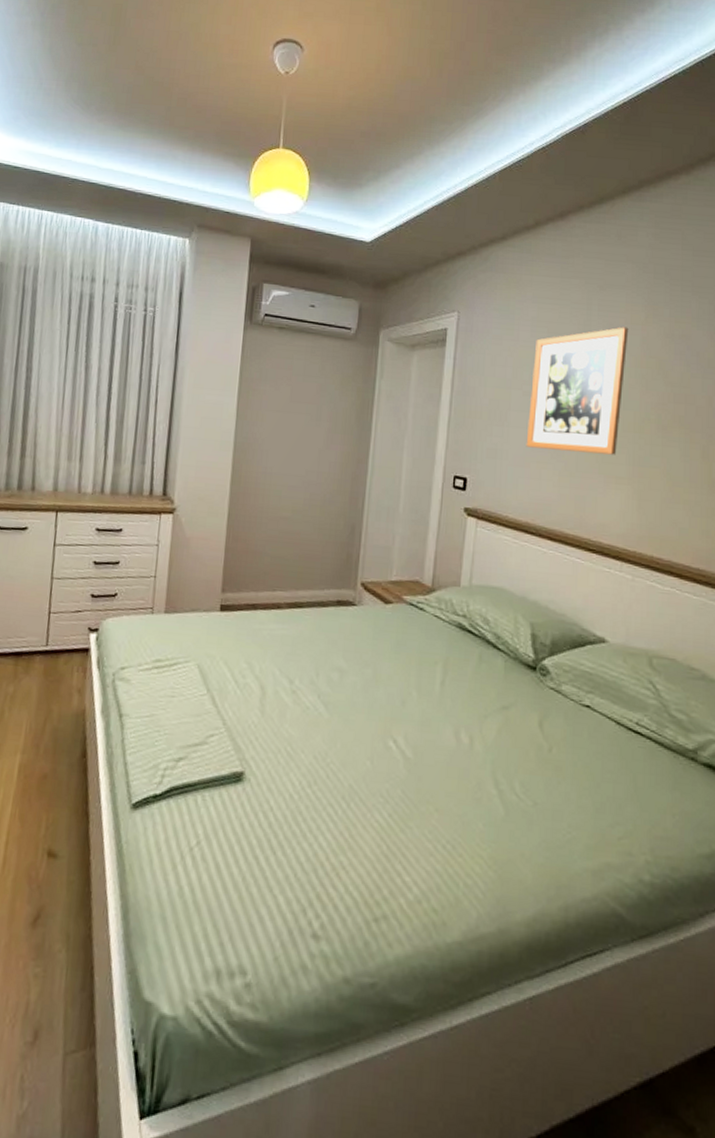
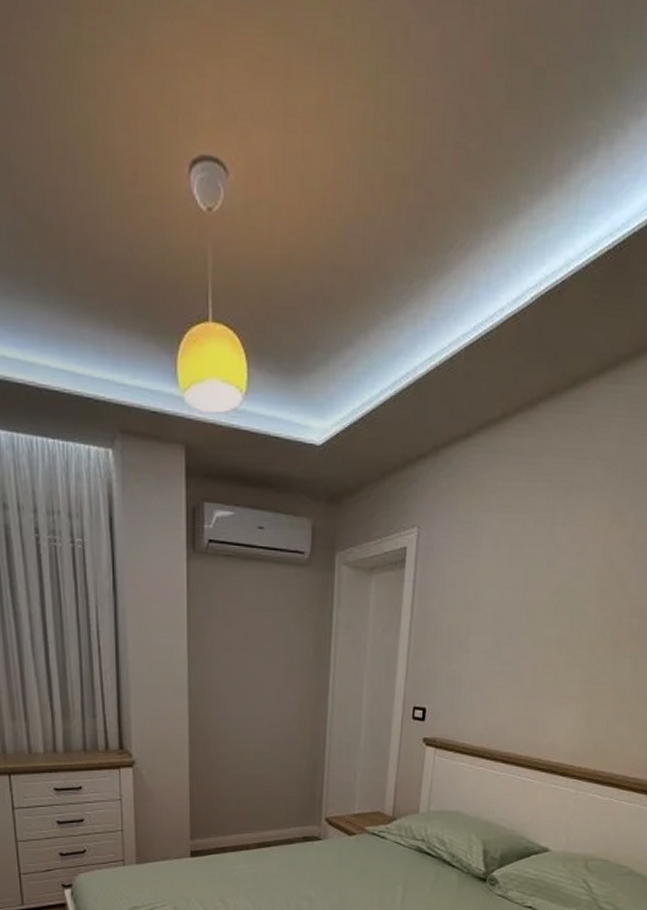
wall art: present [526,327,629,455] -> none [484,536,592,675]

